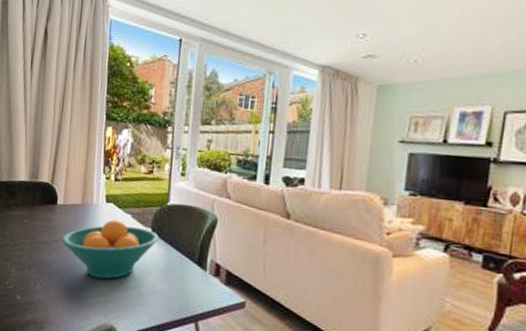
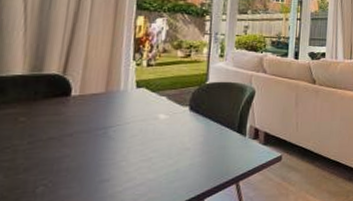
fruit bowl: present [62,219,160,279] -> none [77,103,198,165]

